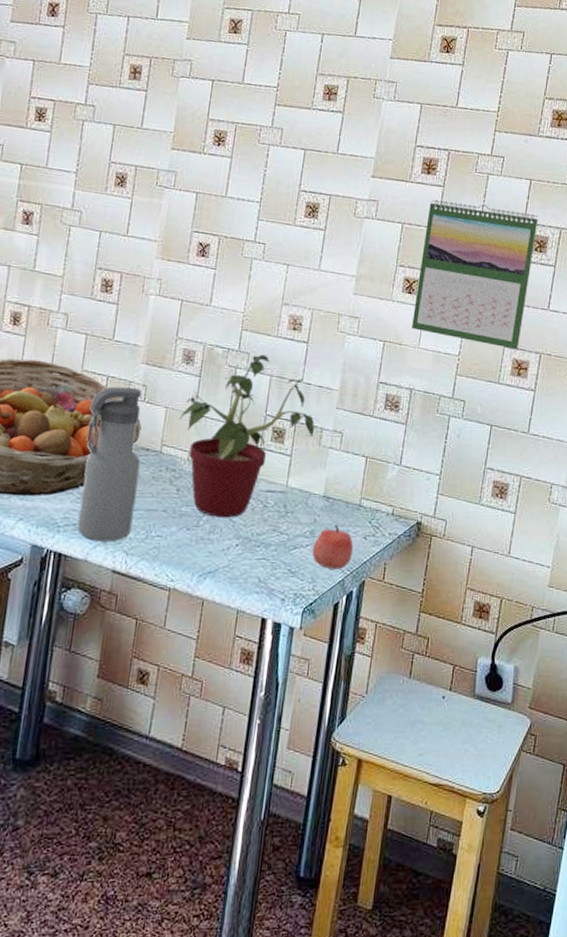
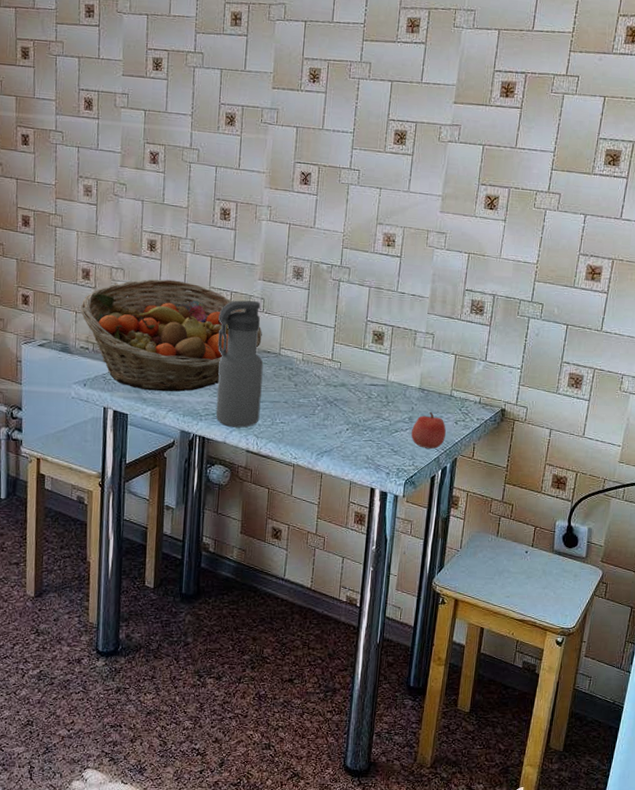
potted plant: present [179,354,320,518] -> none [293,269,414,408]
calendar: present [412,199,539,350] -> none [494,120,612,257]

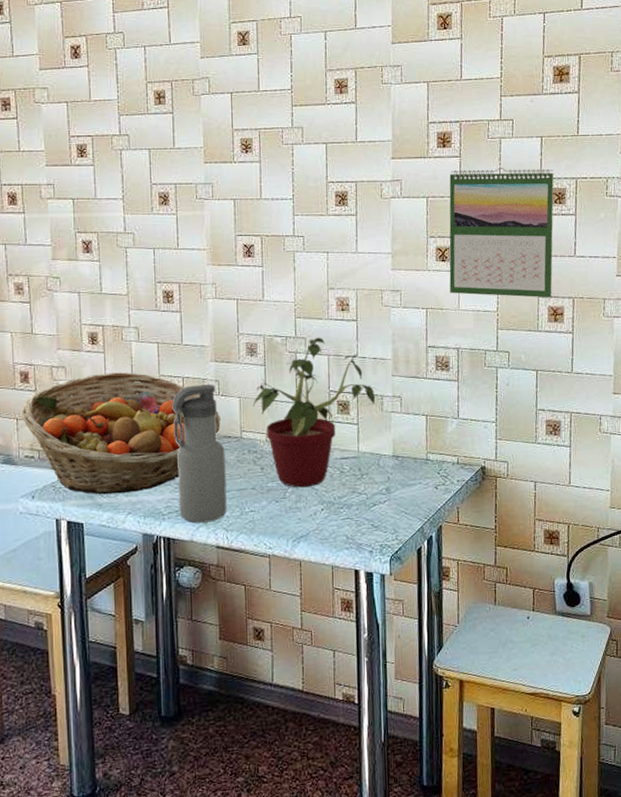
potted plant: none [293,269,414,408] -> present [252,337,379,488]
apple: present [411,412,446,449] -> none [390,480,427,519]
calendar: none [494,120,612,257] -> present [449,167,554,298]

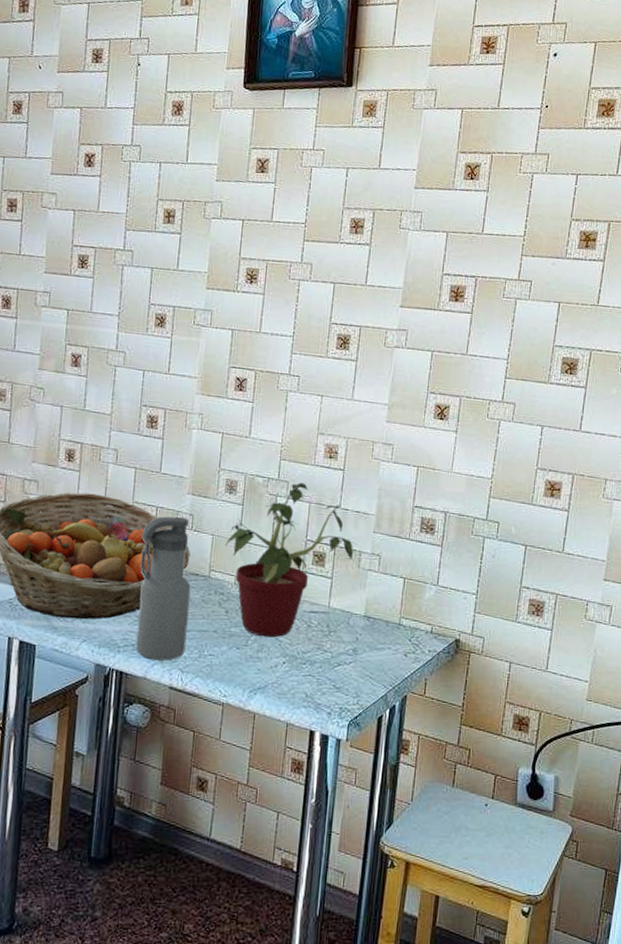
calendar: present [449,167,554,298] -> none [444,326,568,472]

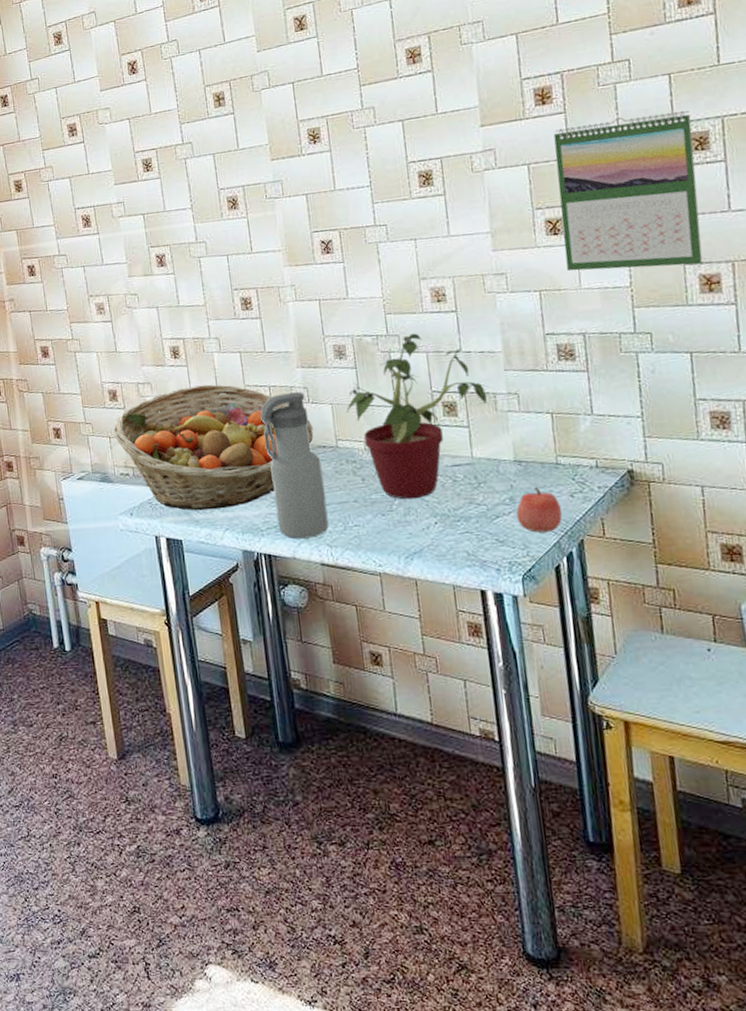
apple: none [355,643,394,685] -> present [516,488,562,533]
calendar: none [444,326,568,472] -> present [553,110,703,271]

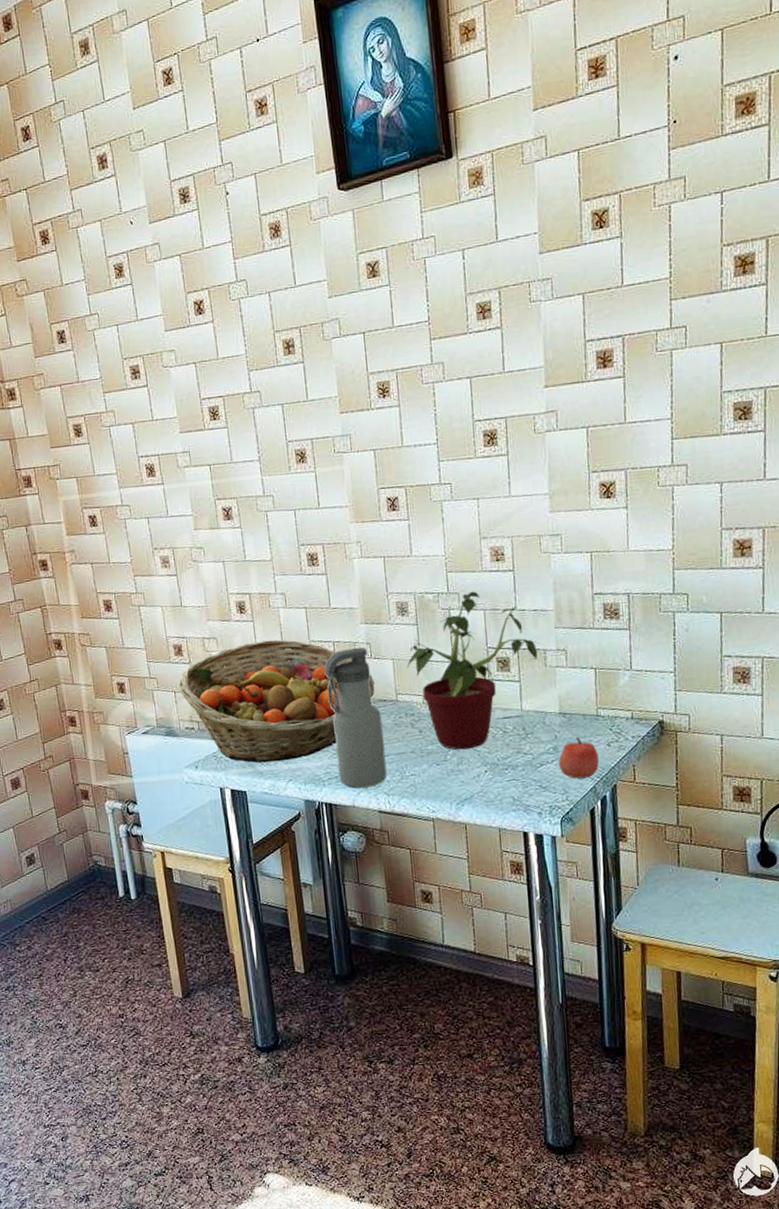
calendar: present [553,110,703,271] -> none [612,380,738,534]

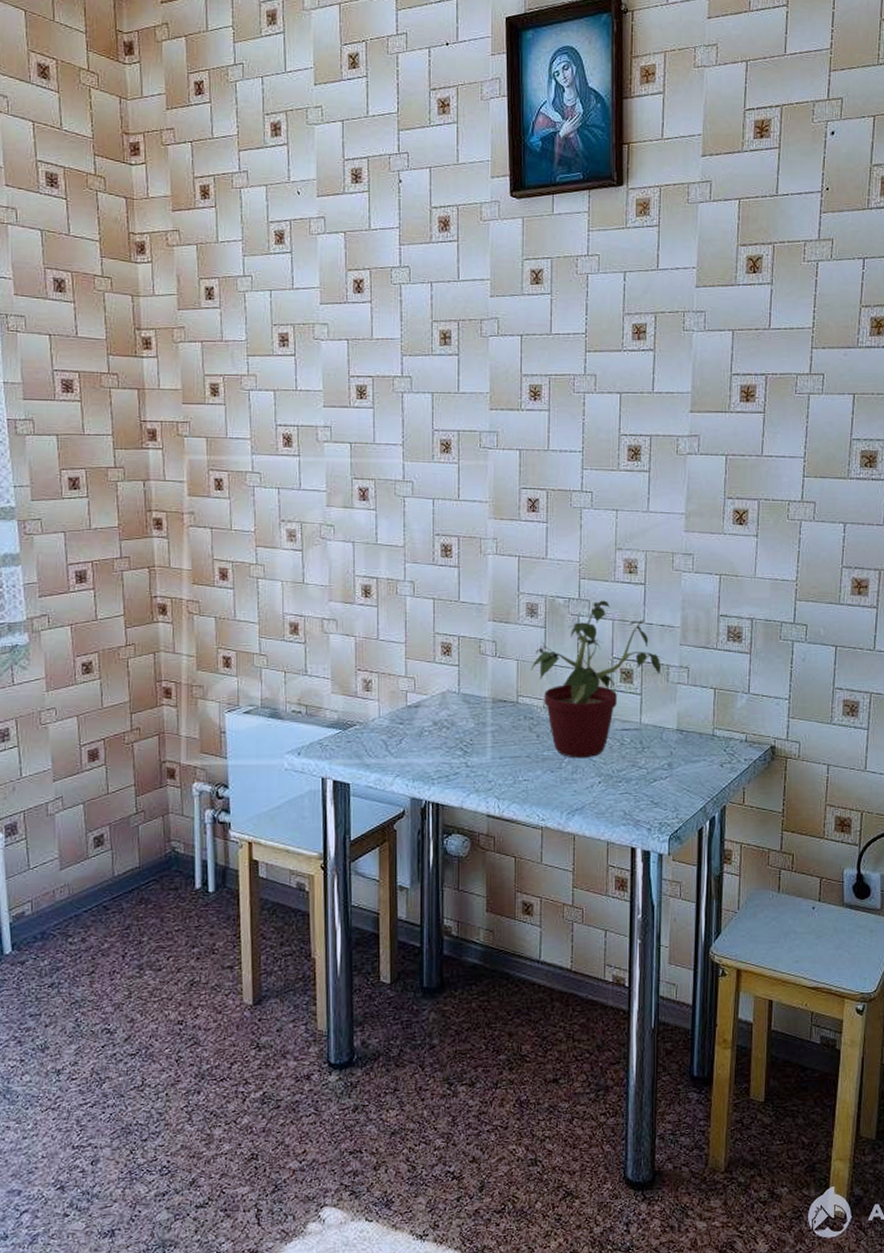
fruit basket: present [177,639,375,763] -> none [288,628,496,755]
water bottle: present [324,647,387,789] -> none [446,644,500,790]
apple: present [558,738,599,779] -> none [671,756,711,797]

